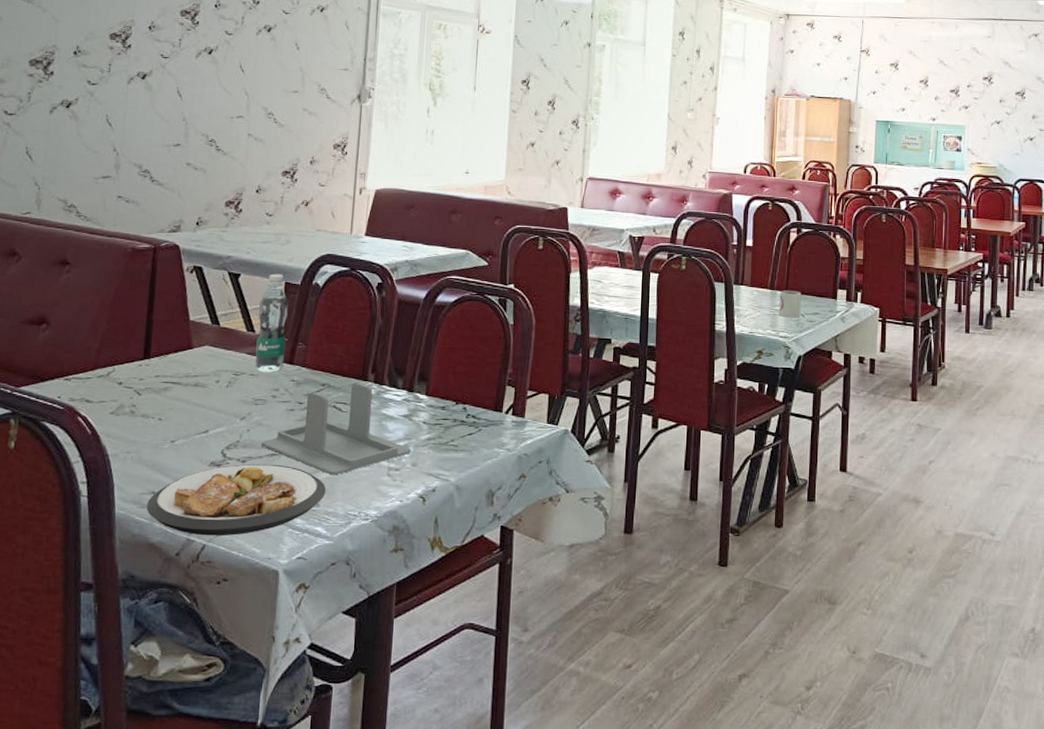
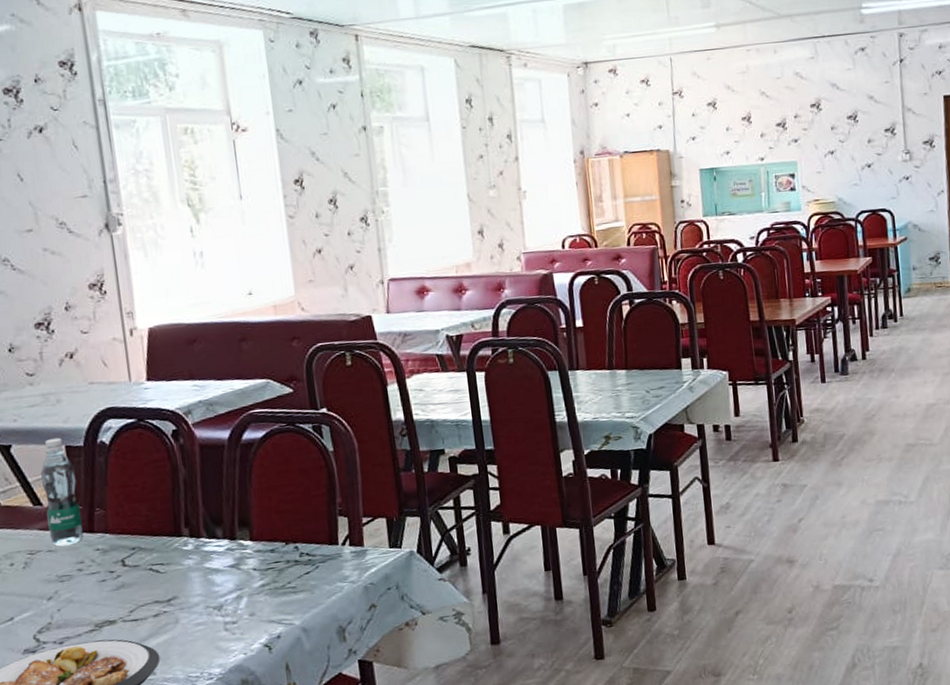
napkin holder: present [260,382,412,475] -> none [76,539,247,641]
cup: present [779,290,801,318] -> none [619,367,646,397]

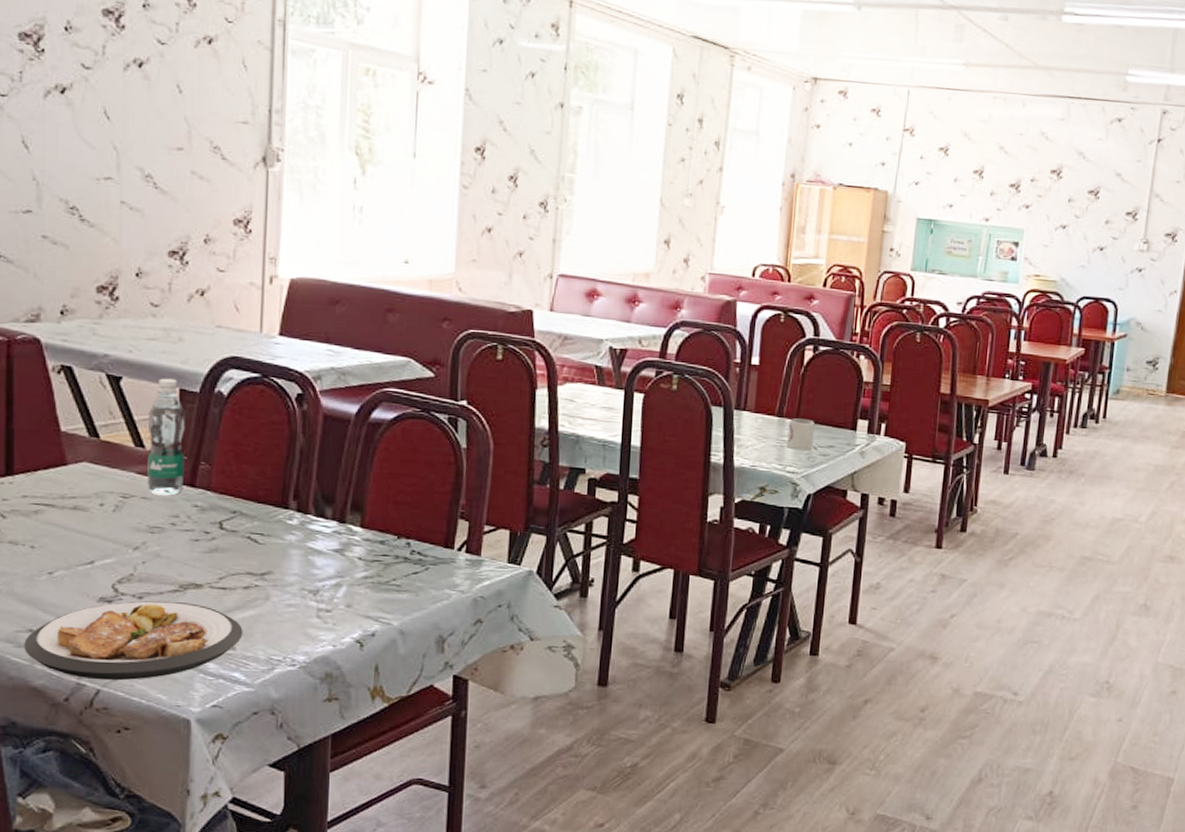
cup: none [619,367,646,397] -> present [787,418,815,451]

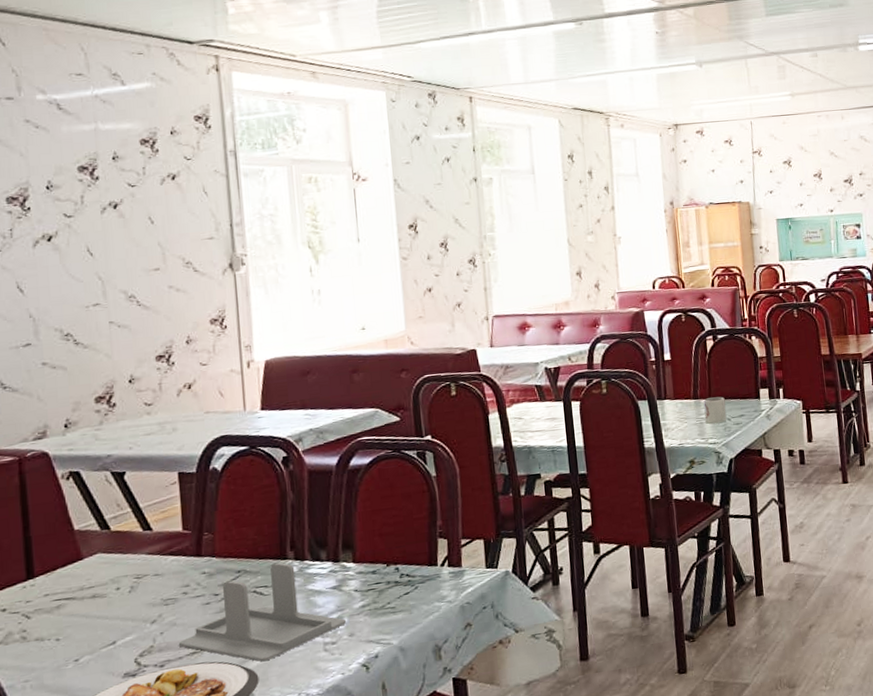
bottle: present [147,378,186,496] -> none [153,464,191,571]
napkin holder: none [160,510,346,616] -> present [178,562,347,662]

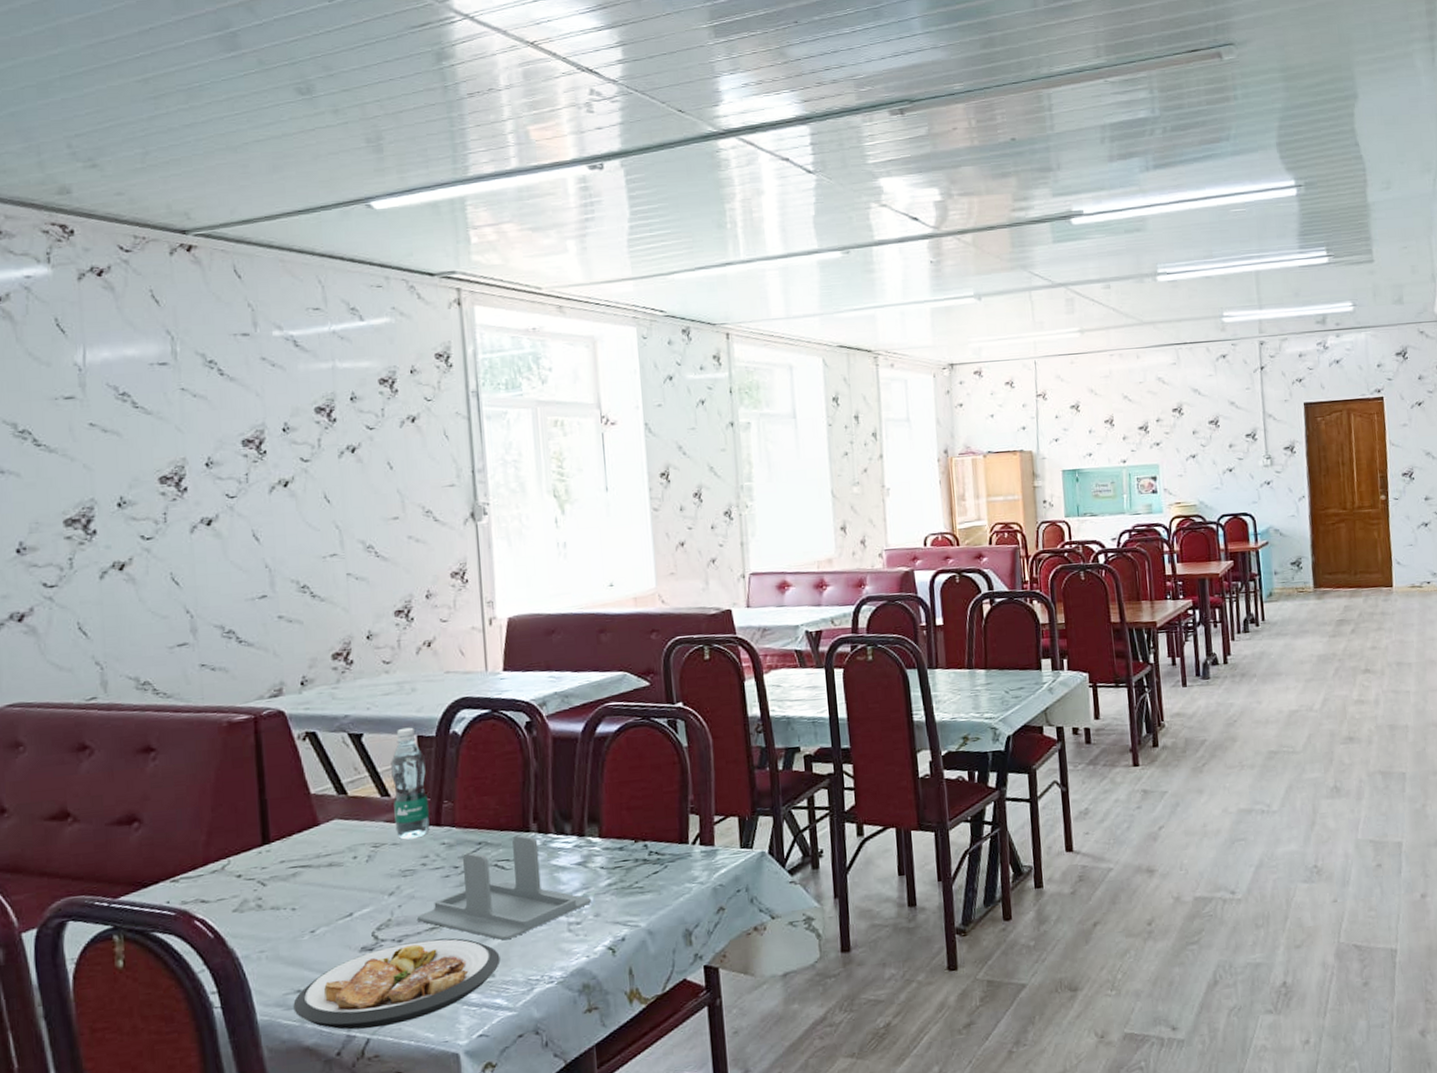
bottle: none [153,464,191,571] -> present [391,727,430,840]
cup: present [703,396,727,424] -> none [979,667,1005,697]

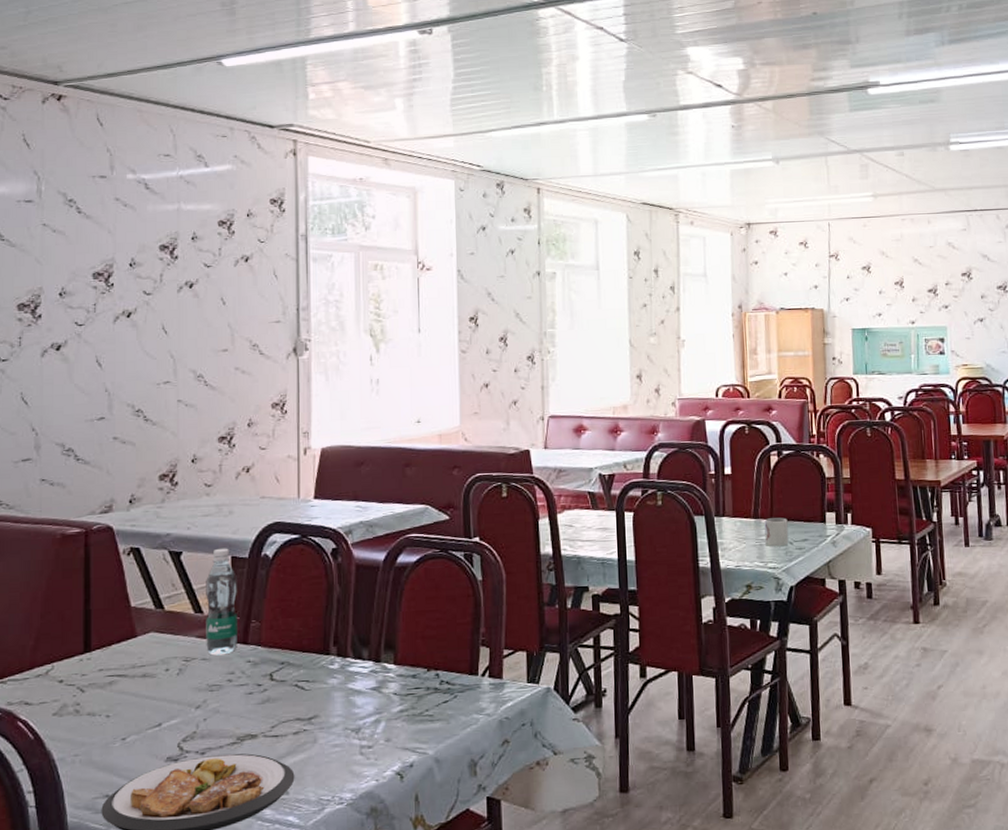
napkin holder: present [416,834,592,941] -> none [219,657,384,760]
cup: none [979,667,1005,697] -> present [764,517,789,547]

